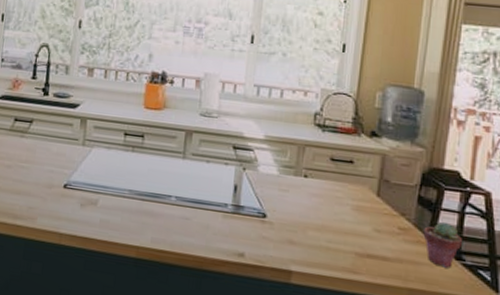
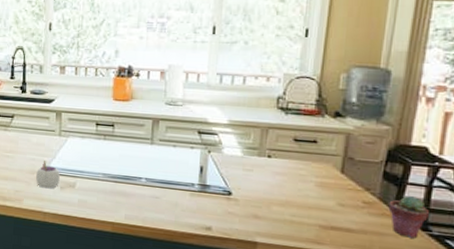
mug: none [53,173,81,206] -> present [35,161,60,189]

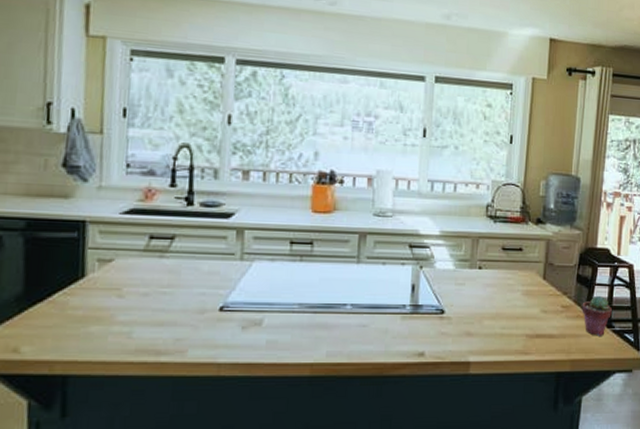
mug: present [35,161,60,189] -> none [206,294,242,331]

